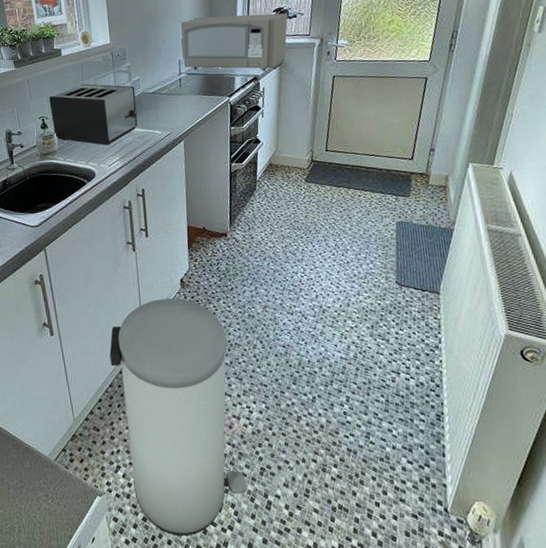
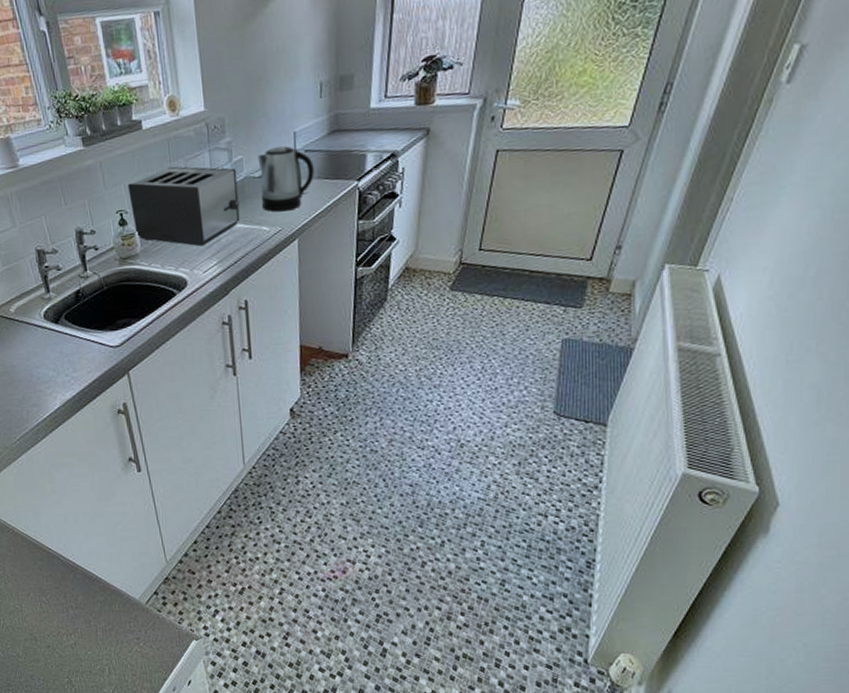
pedal bin: present [109,298,246,537] -> none [206,430,359,682]
kettle: none [151,70,195,120] -> present [258,146,314,212]
microwave: present [179,13,288,72] -> none [295,63,441,146]

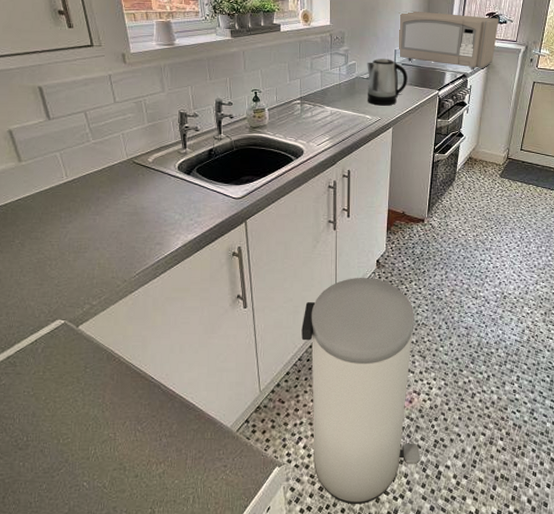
toaster: present [128,166,240,247] -> none [264,61,350,125]
pedal bin: none [206,430,359,682] -> present [301,278,420,505]
microwave: none [295,63,441,146] -> present [398,11,499,70]

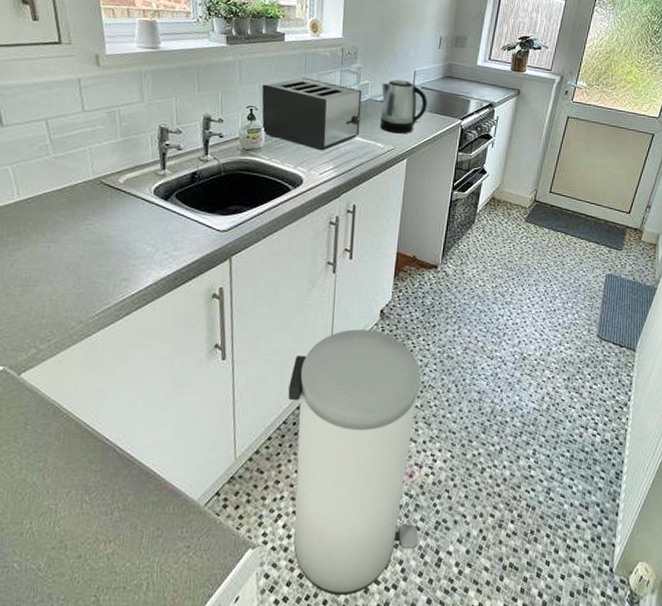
toaster: none [264,61,350,125] -> present [261,77,362,151]
microwave: present [398,11,499,70] -> none [419,28,533,100]

